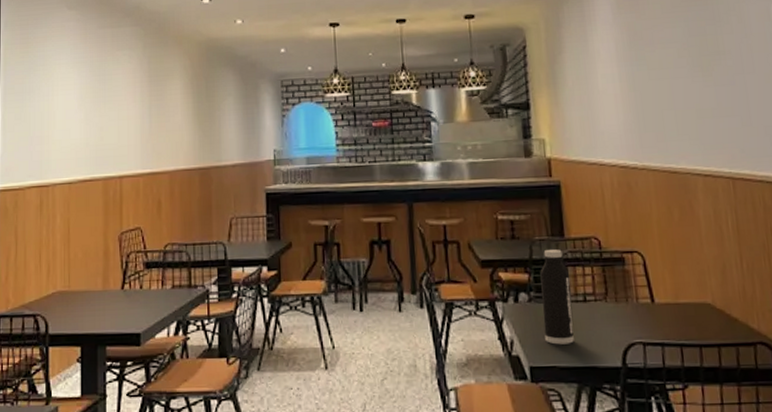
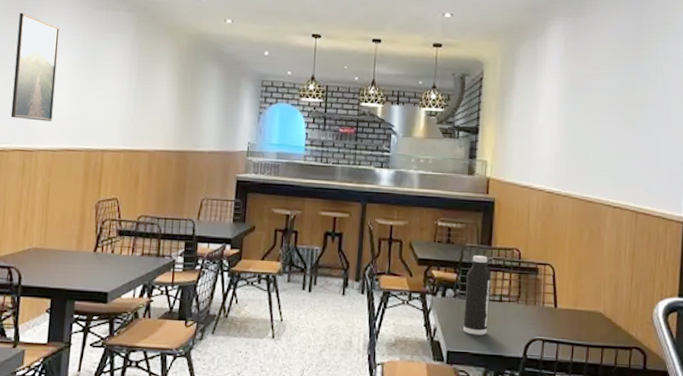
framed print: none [24,42,66,154] -> present [10,12,60,122]

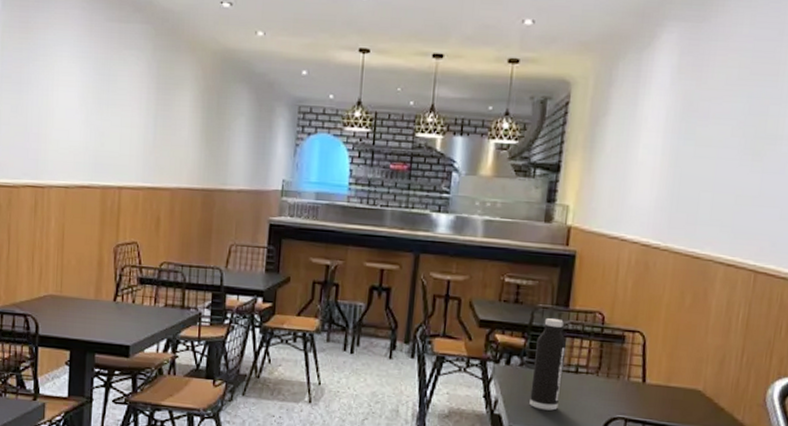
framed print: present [10,12,60,122] -> none [19,26,68,154]

